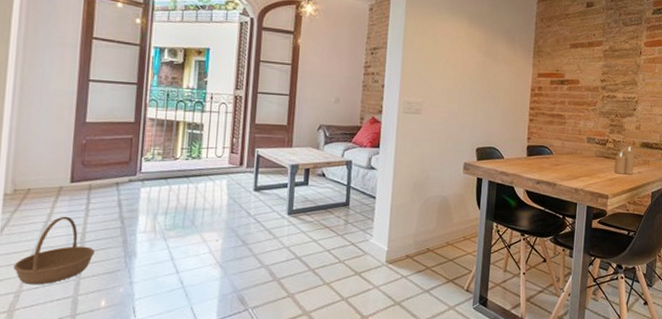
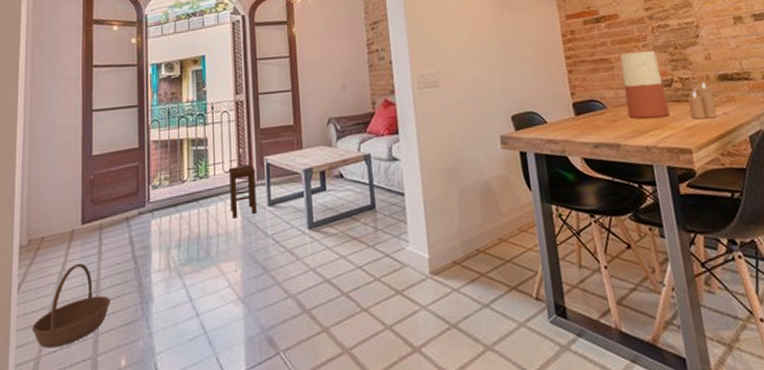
stool: none [218,152,246,197] -> present [228,164,257,219]
vase: none [568,113,601,169] -> present [620,51,670,120]

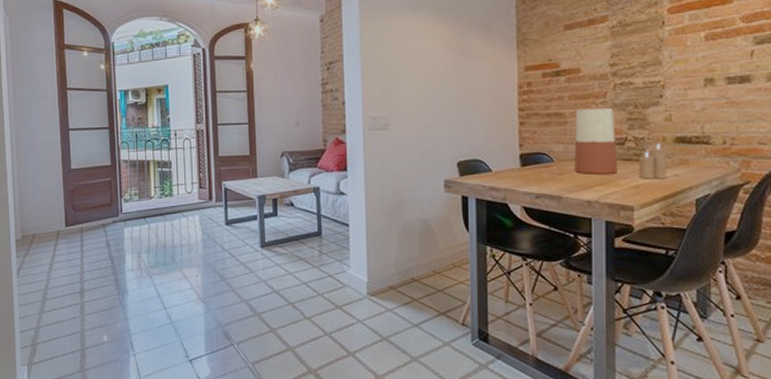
basket: present [32,263,111,348] -> none [31,258,94,322]
stool: present [228,164,257,219] -> none [190,187,215,233]

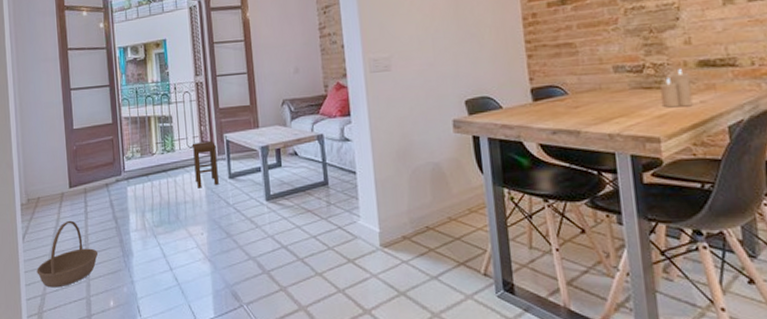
basket: none [31,258,94,322] -> present [36,220,99,288]
stool: none [190,187,215,233] -> present [191,140,219,188]
vase: present [574,108,618,176] -> none [586,35,638,107]

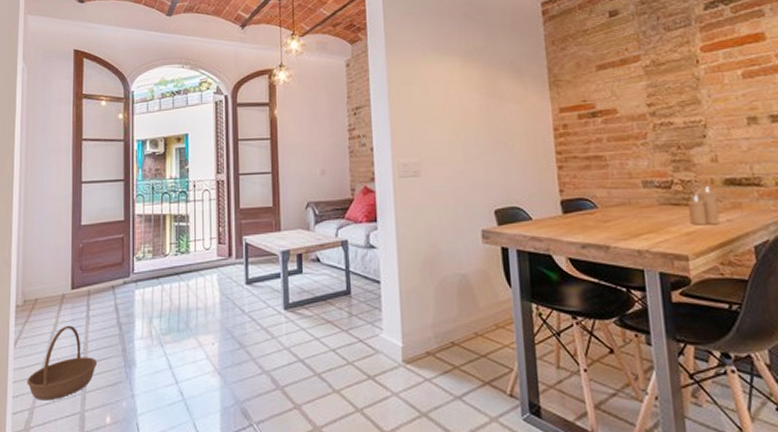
stool: present [191,140,219,188] -> none [208,243,235,294]

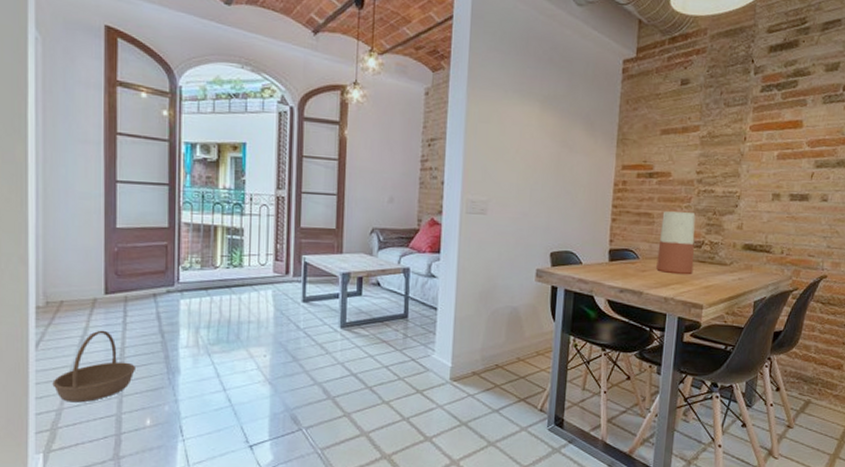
vase: none [615,150,667,222] -> present [656,211,696,275]
candle: present [687,187,720,226] -> none [710,249,735,282]

